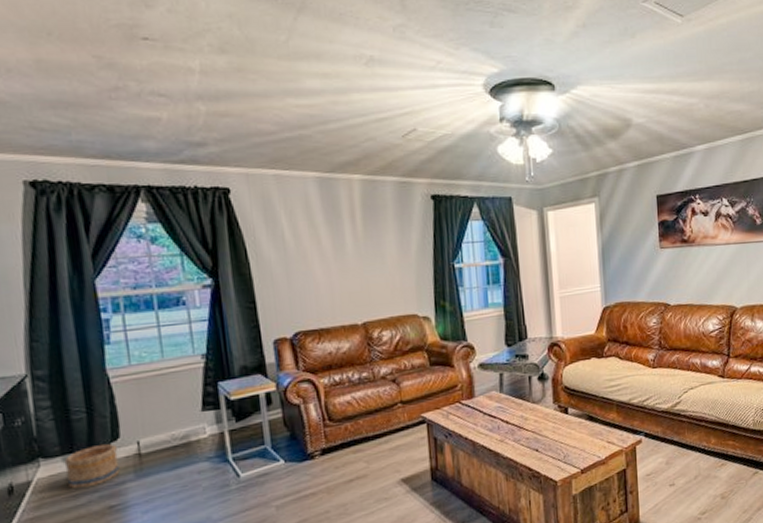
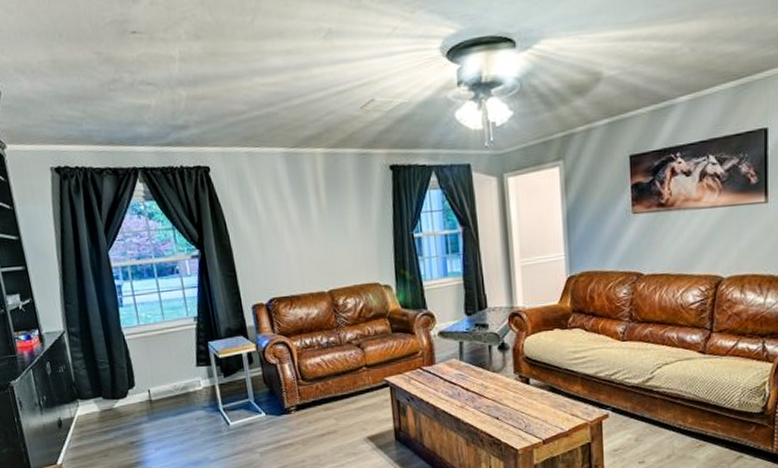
basket: present [64,444,120,489] -> none [96,391,137,426]

